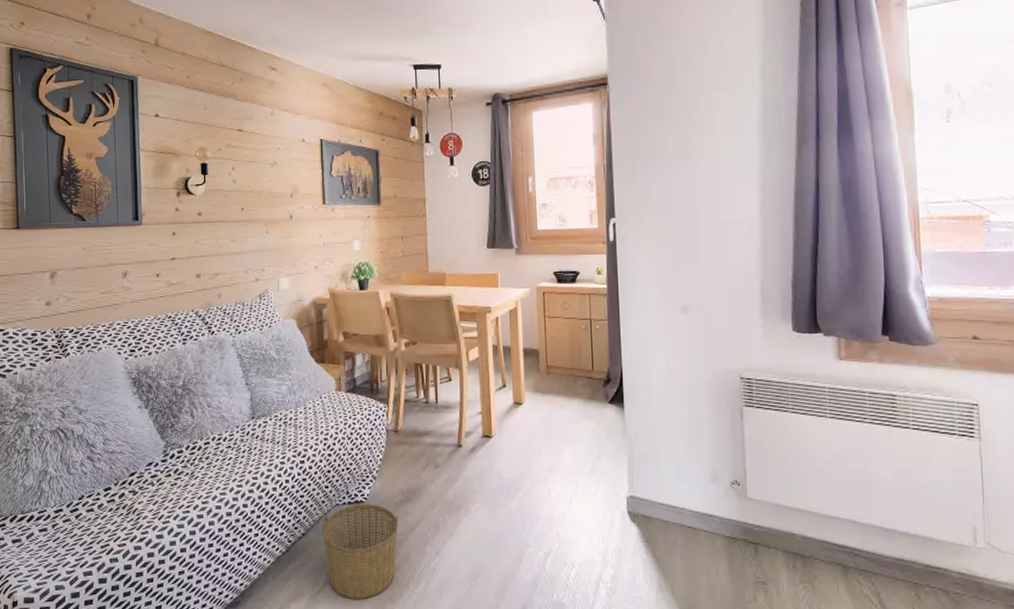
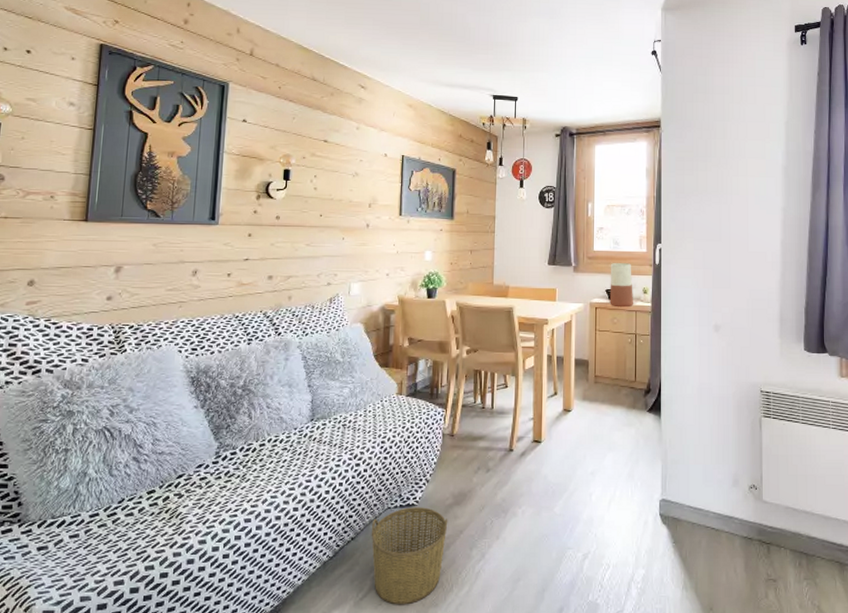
vase: none [557,242,586,291] -> present [610,263,633,308]

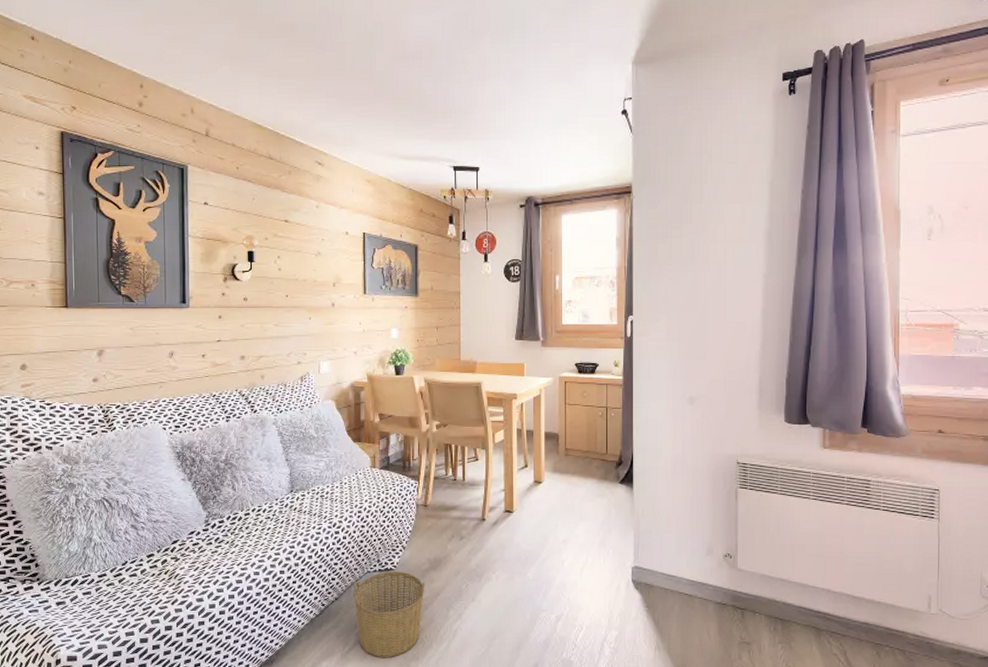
vase: present [610,263,633,308] -> none [579,336,604,381]

